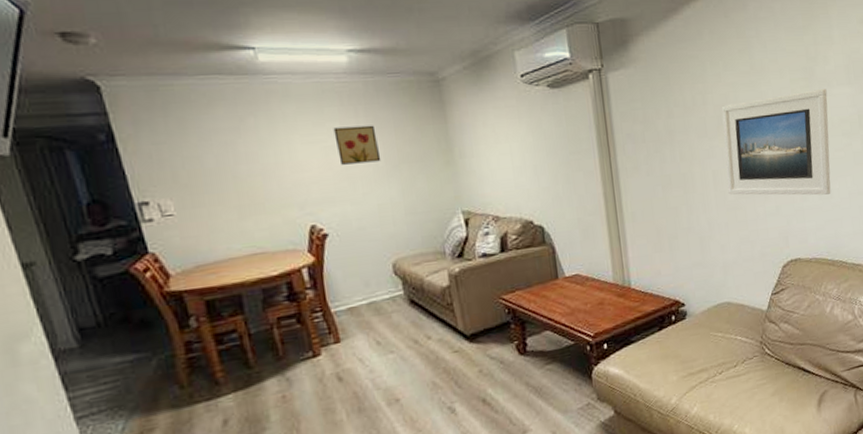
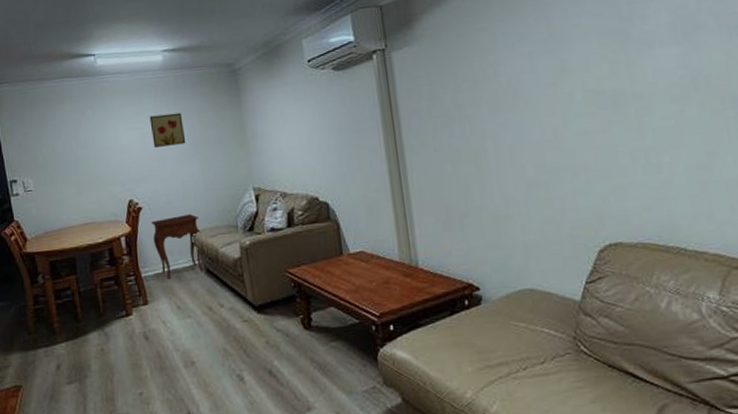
side table: none [340,240,406,313] -> present [151,213,203,279]
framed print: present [722,89,831,195] -> none [517,51,660,171]

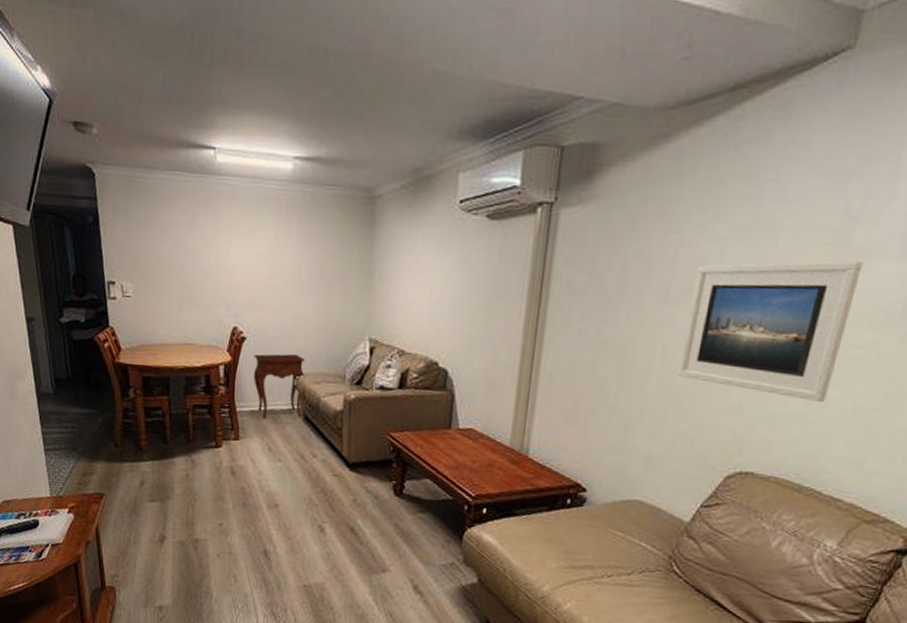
wall art: present [149,112,186,148] -> none [267,235,305,275]
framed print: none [517,51,660,171] -> present [677,261,863,402]

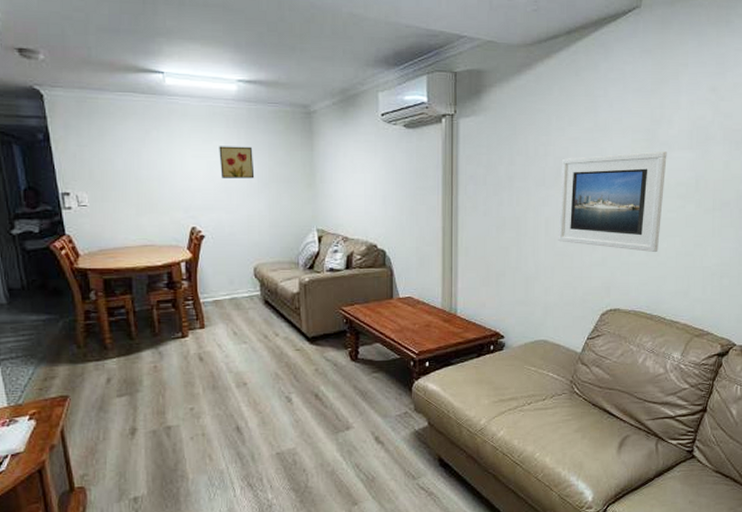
side table: present [254,353,305,418] -> none [213,246,263,306]
wall art: none [267,235,305,275] -> present [219,146,255,179]

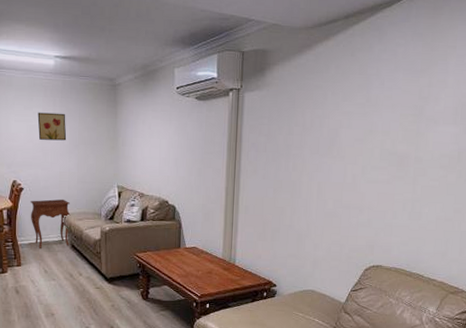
side table: none [213,246,263,306] -> present [30,199,71,248]
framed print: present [558,151,667,252] -> none [328,125,433,216]

